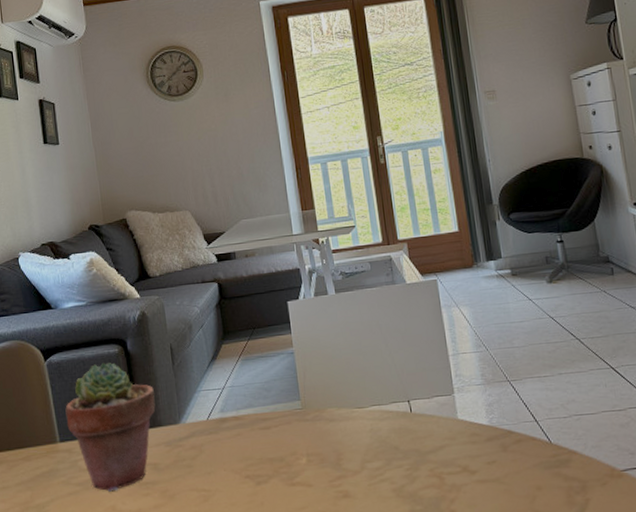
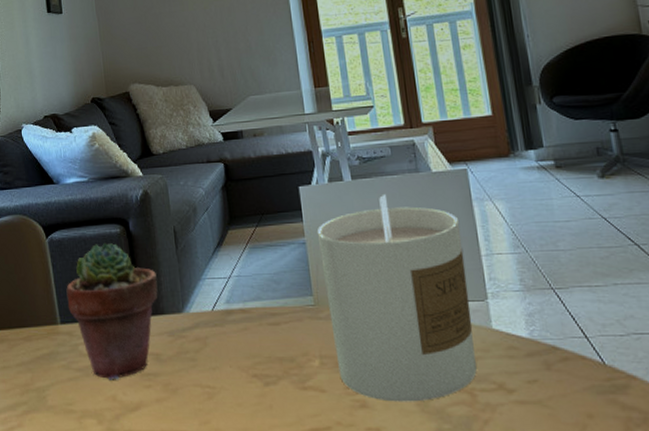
candle: none [304,304,445,490] -> present [316,193,477,402]

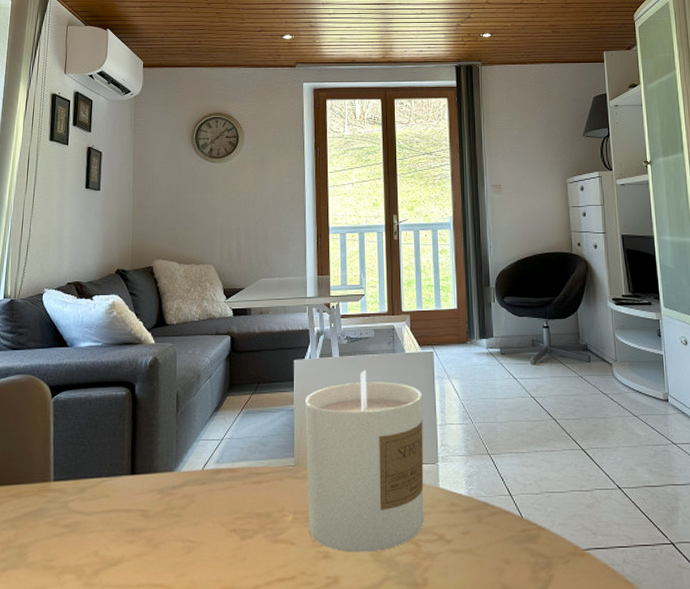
potted succulent: present [66,242,158,380] -> none [63,404,156,536]

